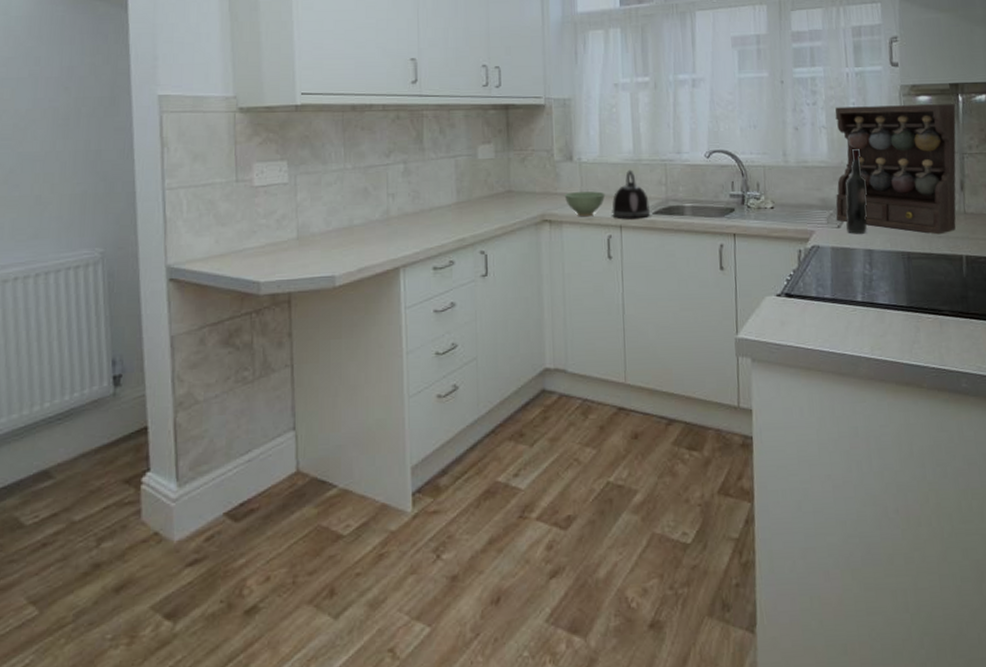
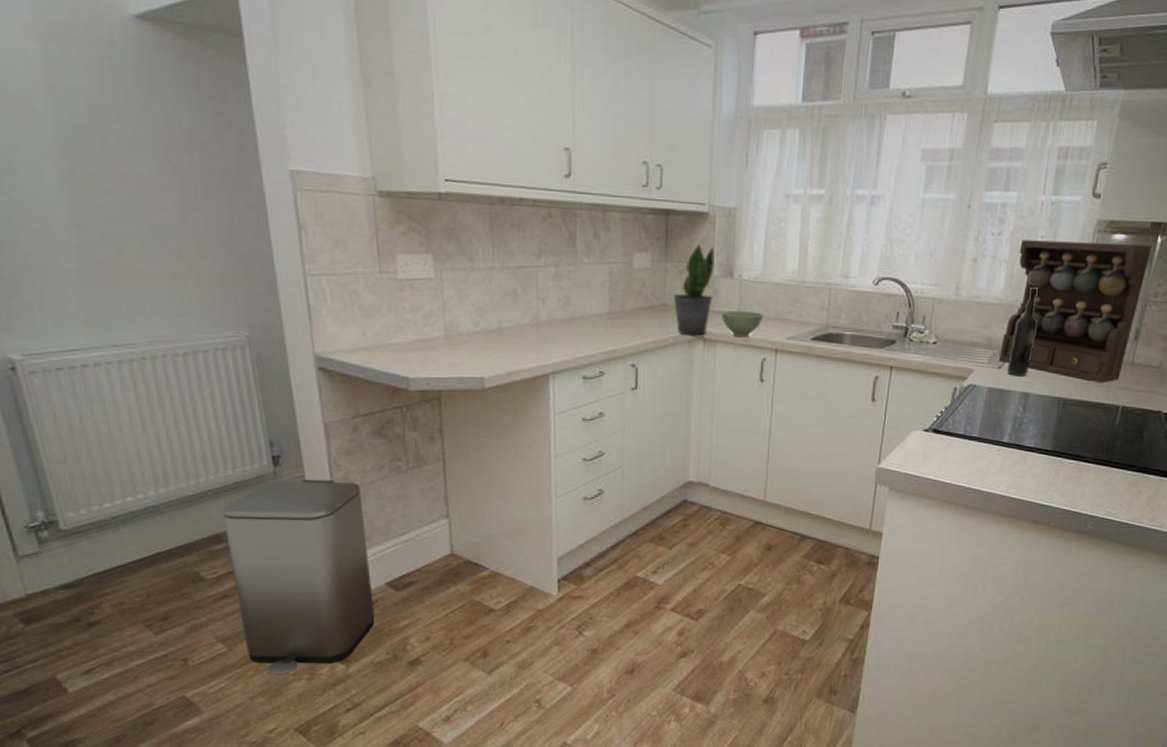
pedal bin: none [53,397,210,642] -> present [222,479,375,675]
potted plant: none [517,132,556,219] -> present [673,243,716,336]
kettle: present [612,169,651,219] -> none [768,291,809,344]

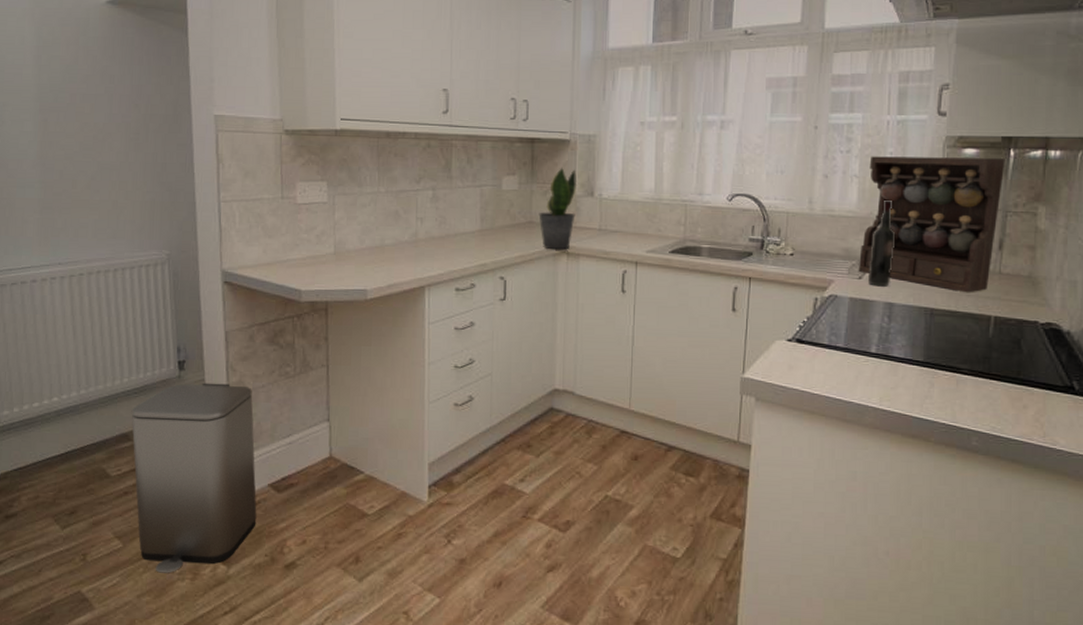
bowl: present [720,311,764,338] -> none [583,227,624,251]

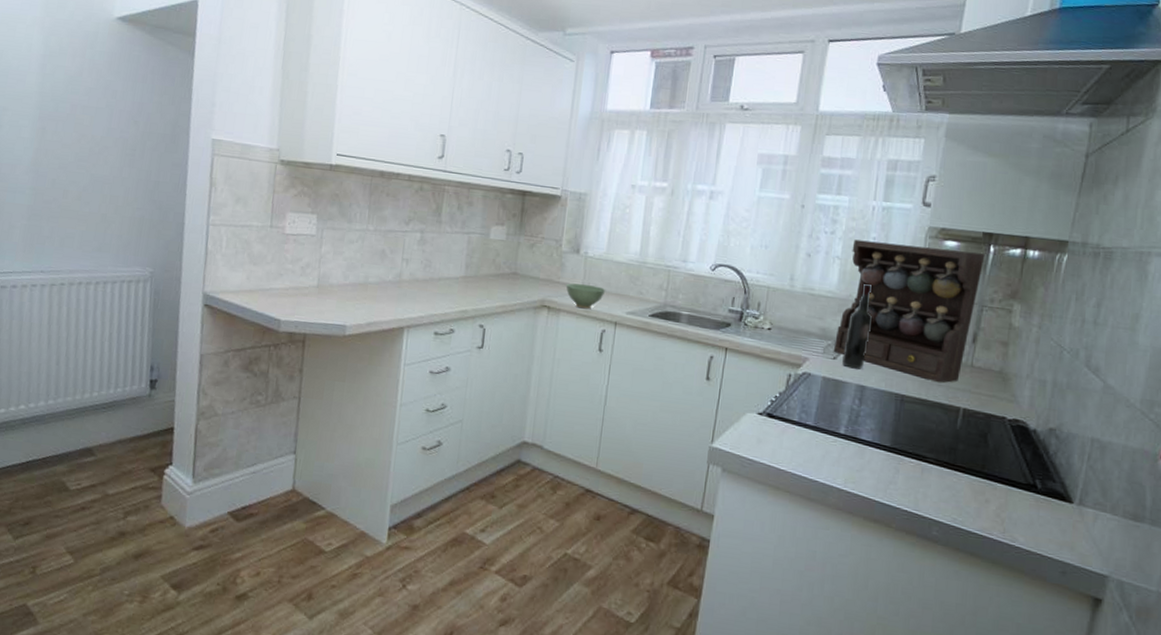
pedal bin: present [131,383,257,574] -> none [90,403,222,594]
potted plant: present [539,167,577,250] -> none [523,222,564,304]
bowl: none [583,227,624,251] -> present [565,283,606,309]

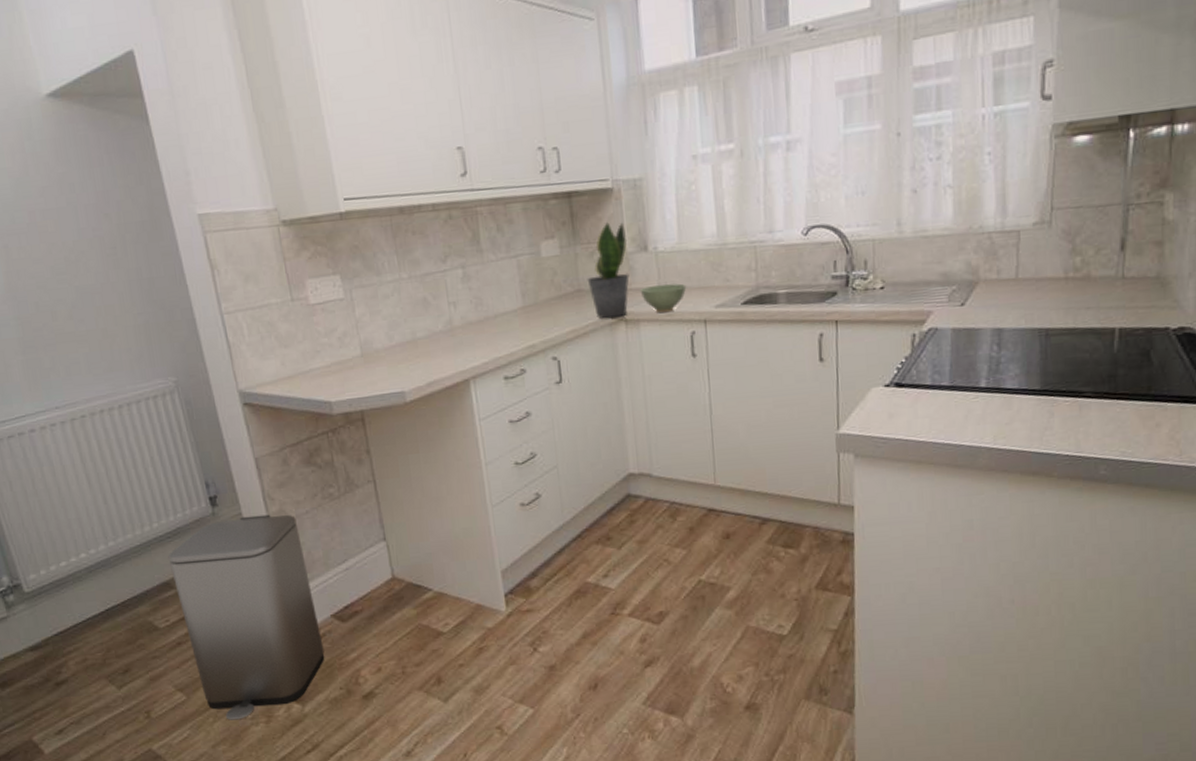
pedal bin: none [90,403,222,594] -> present [168,514,325,721]
potted plant: none [523,222,564,304] -> present [587,221,630,319]
spice rack: present [833,239,985,383] -> none [959,142,1124,306]
wine bottle: present [841,284,873,369] -> none [971,210,1001,311]

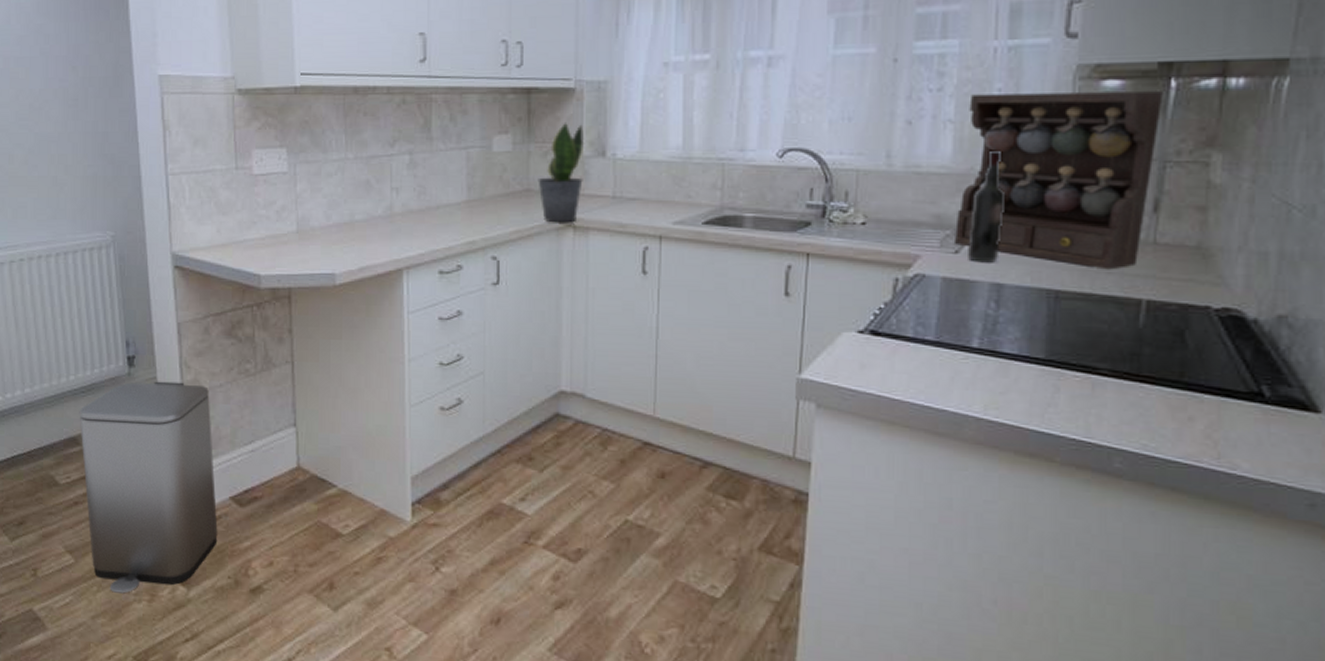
bowl: present [639,283,687,313] -> none [592,194,644,224]
spice rack: none [959,142,1124,306] -> present [953,91,1163,270]
wine bottle: none [971,210,1001,311] -> present [966,151,1006,263]

